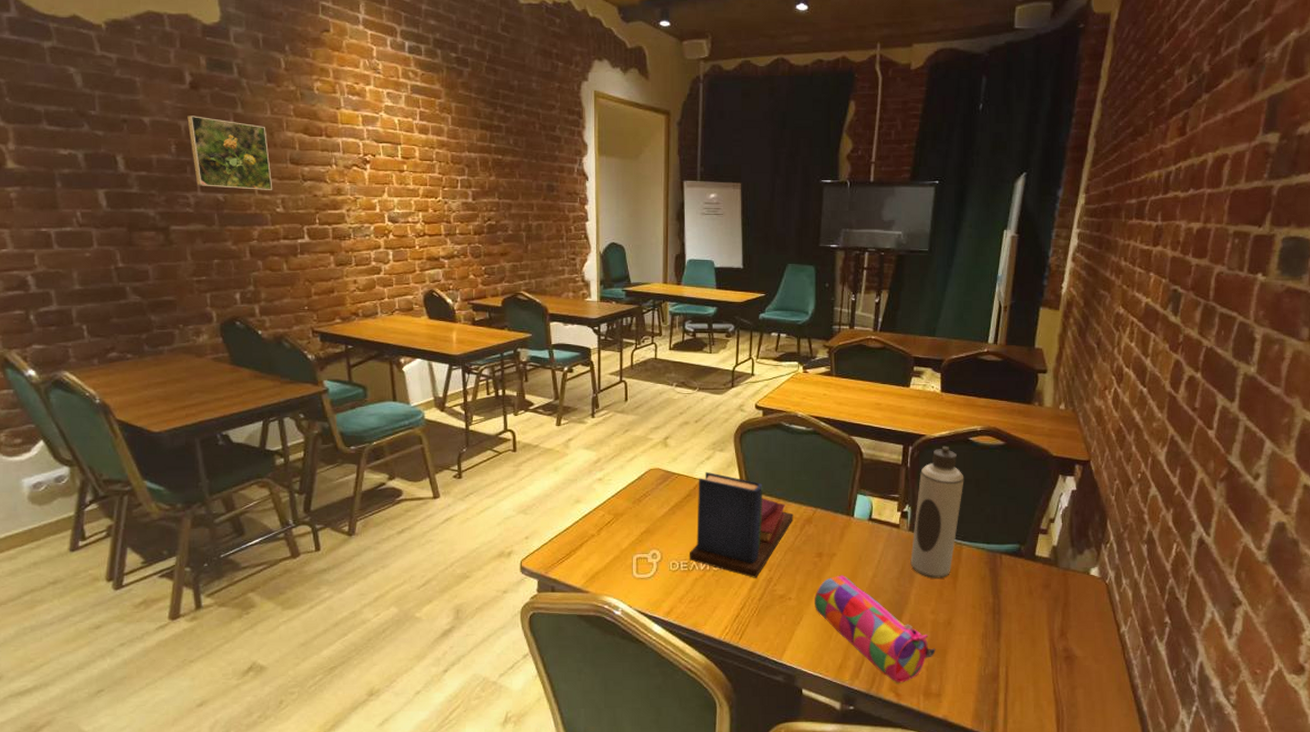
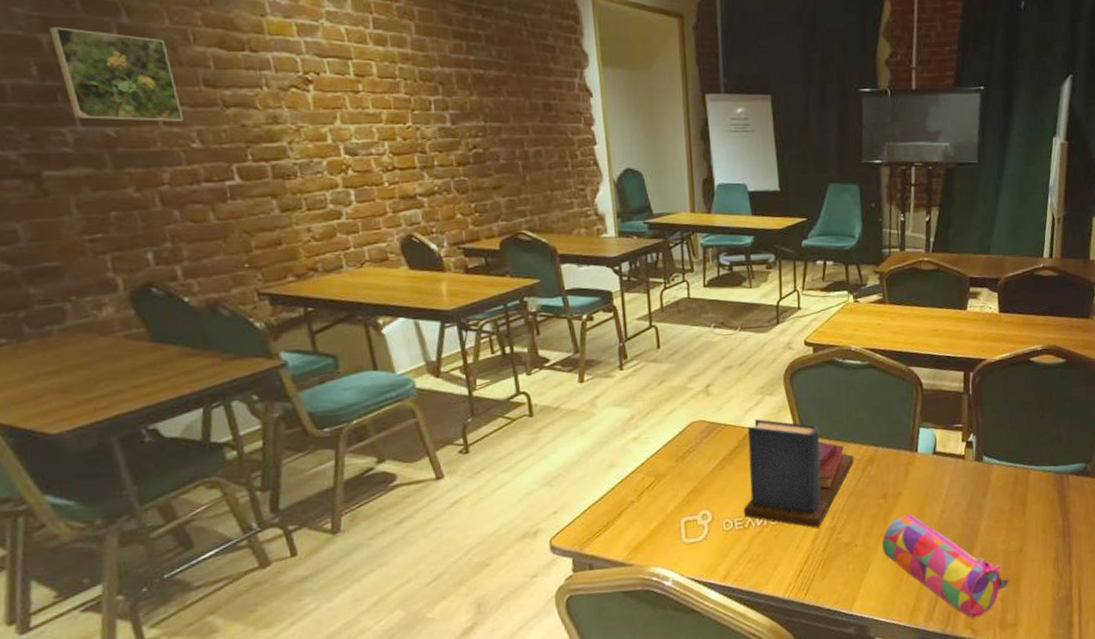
water bottle: present [910,446,964,579] -> none [978,368,1028,508]

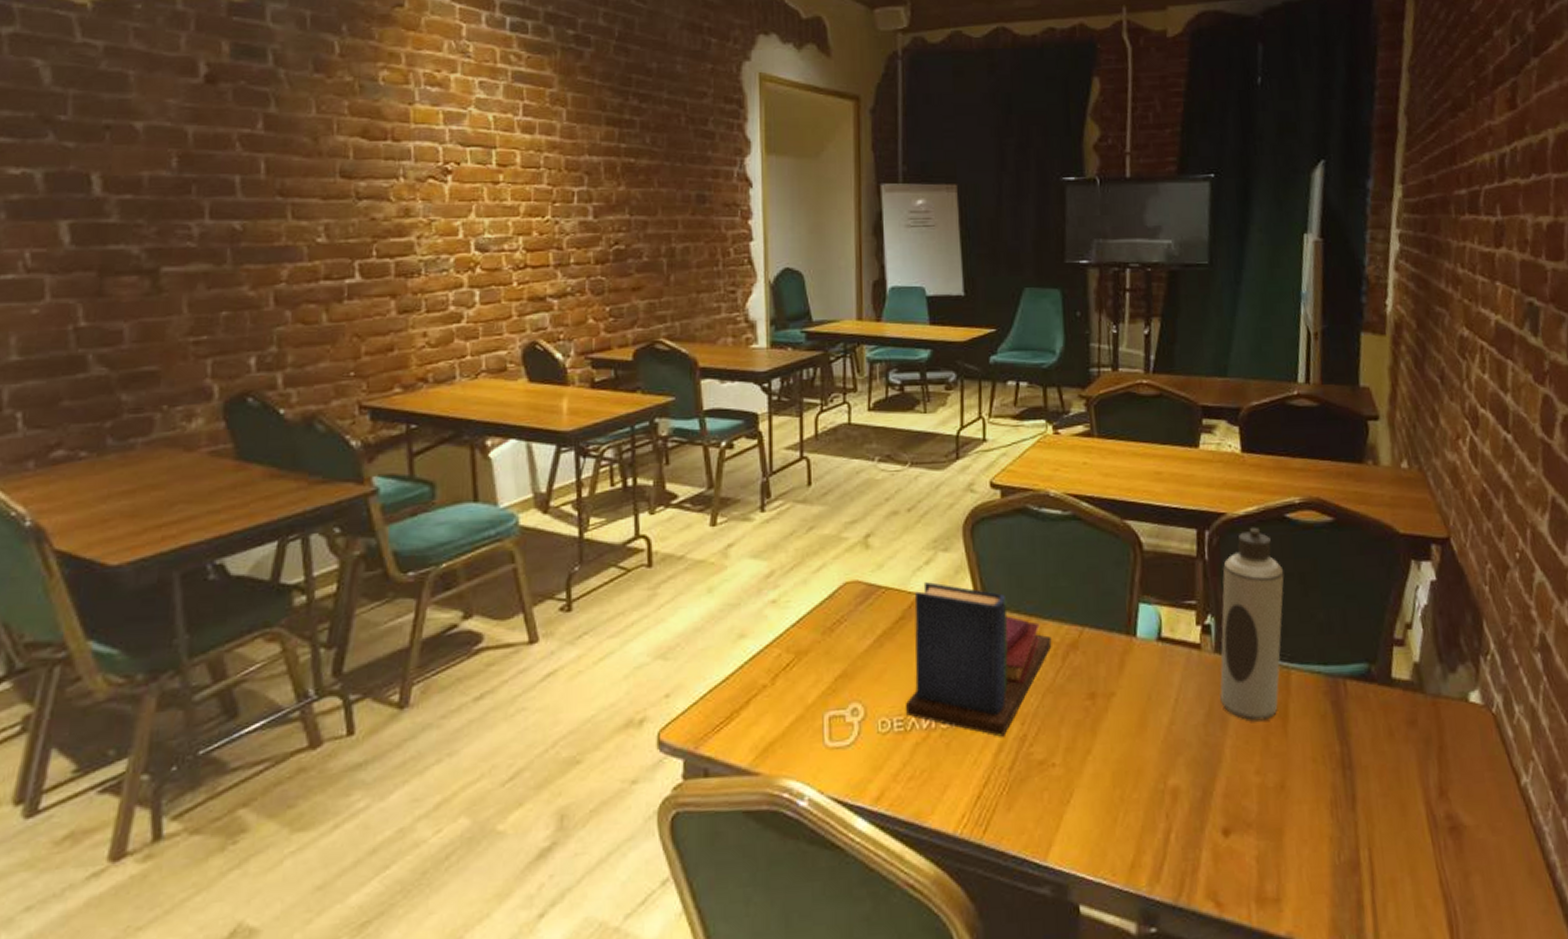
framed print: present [49,27,184,121] -> none [197,118,314,214]
pencil case: present [882,514,1009,620] -> none [1089,724,1267,888]
water bottle: none [978,368,1028,508] -> present [1220,527,1284,721]

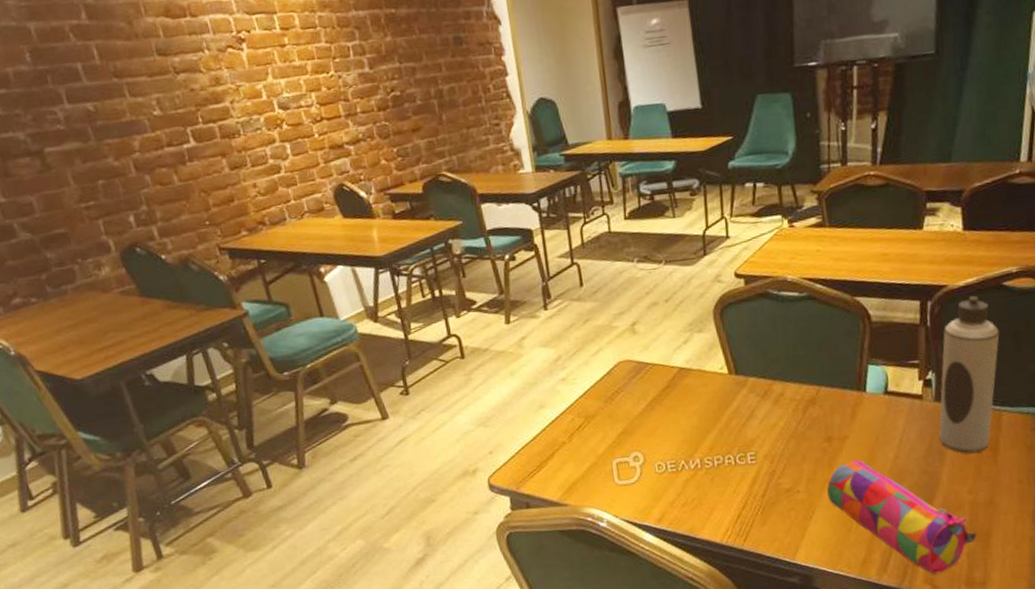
book: present [905,582,1052,737] -> none [676,358,794,473]
pencil case: none [1089,724,1267,888] -> present [827,459,977,576]

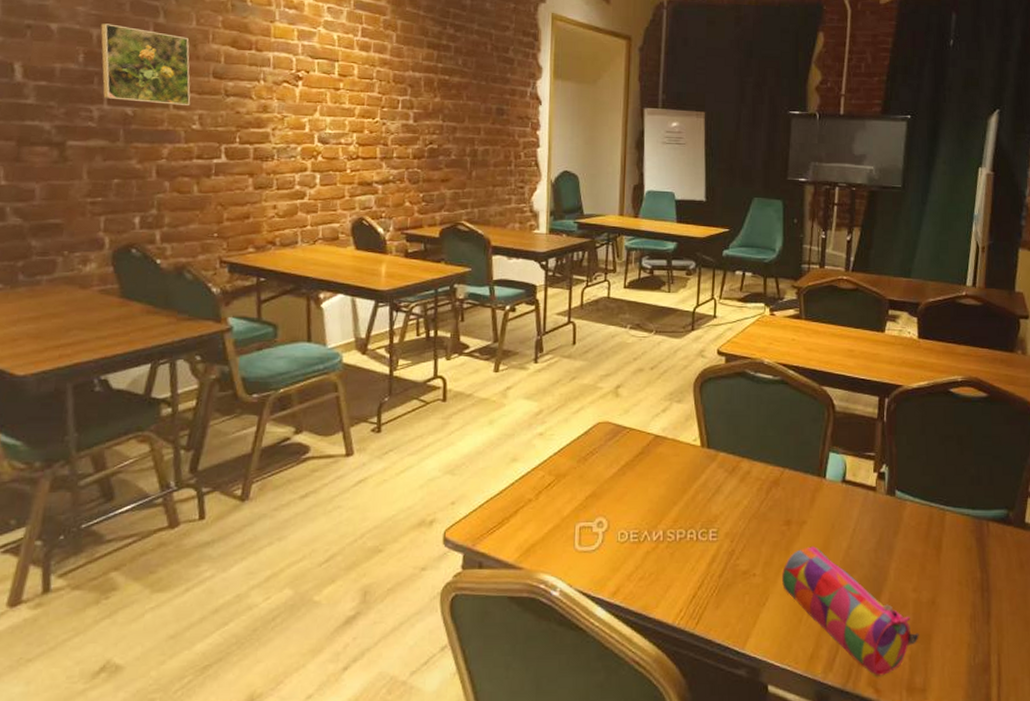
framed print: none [34,13,145,97] -> present [100,23,191,105]
water bottle: present [939,295,1000,454] -> none [889,397,946,550]

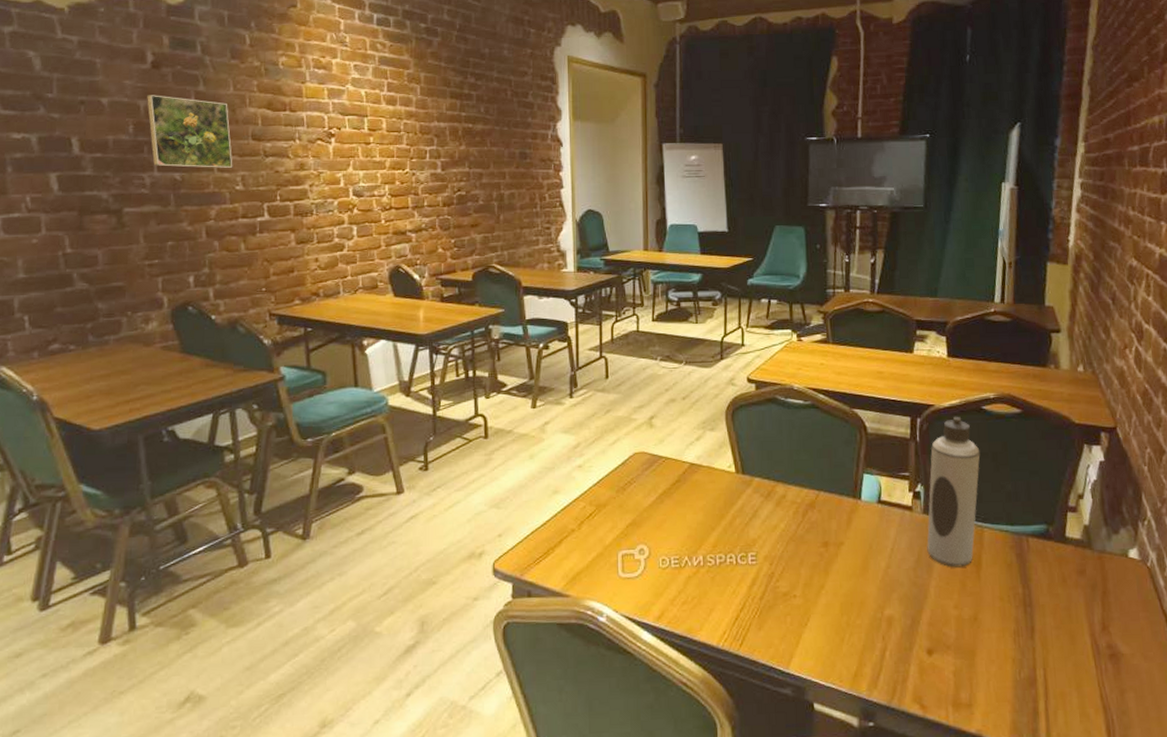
pencil case: present [782,546,919,678] -> none [822,567,963,694]
water bottle: none [889,397,946,550] -> present [927,416,980,568]

